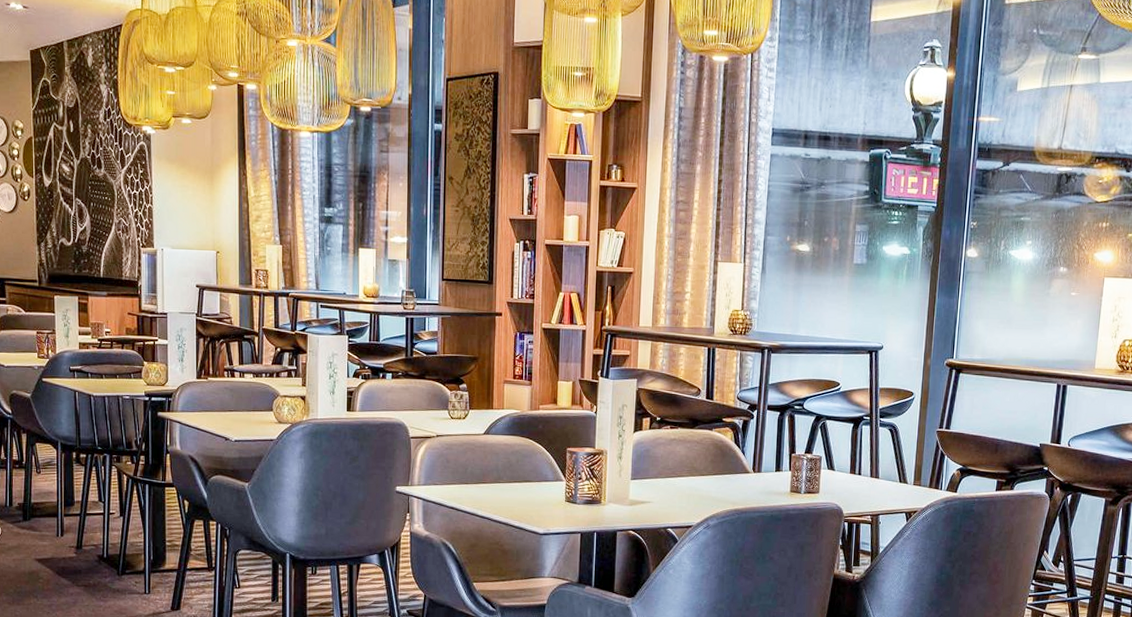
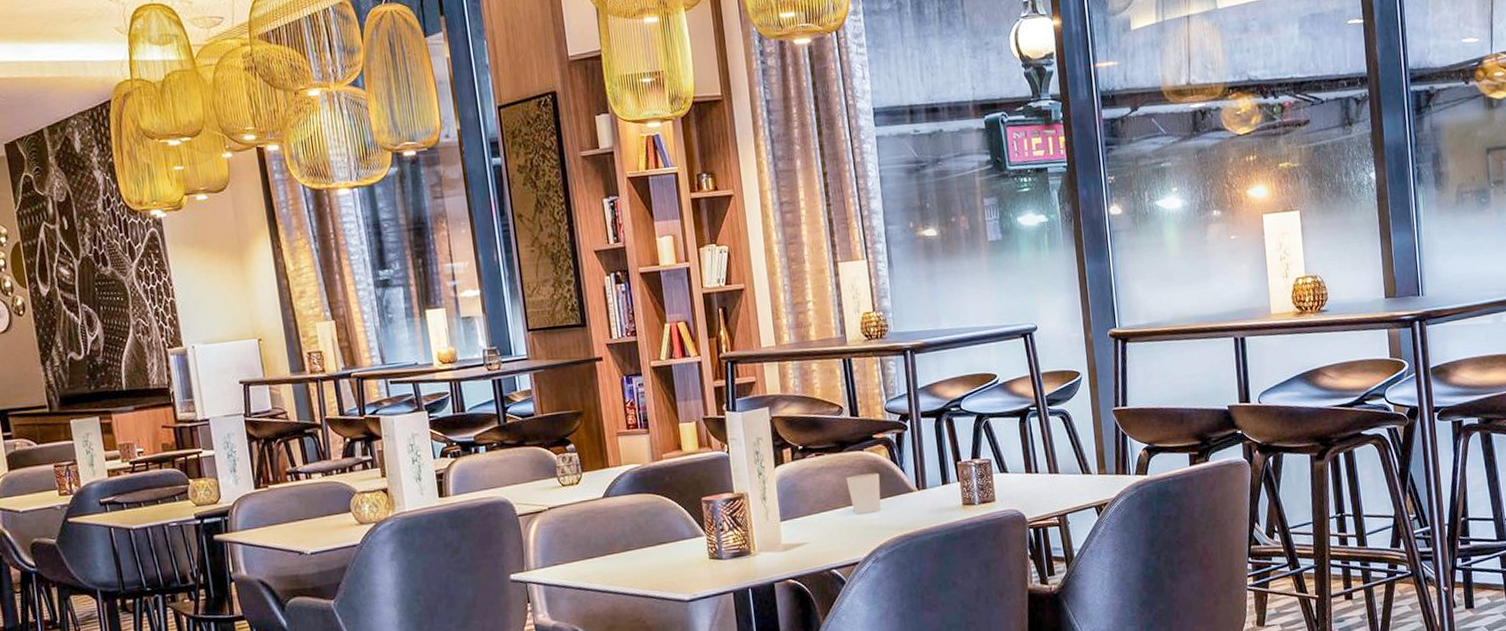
dixie cup: none [693,450,723,486] -> present [846,473,881,515]

